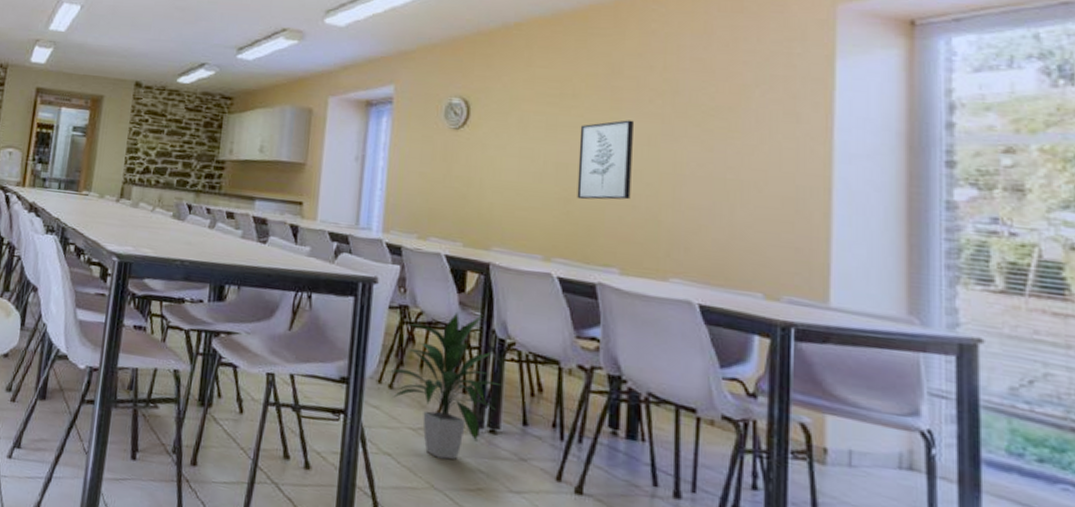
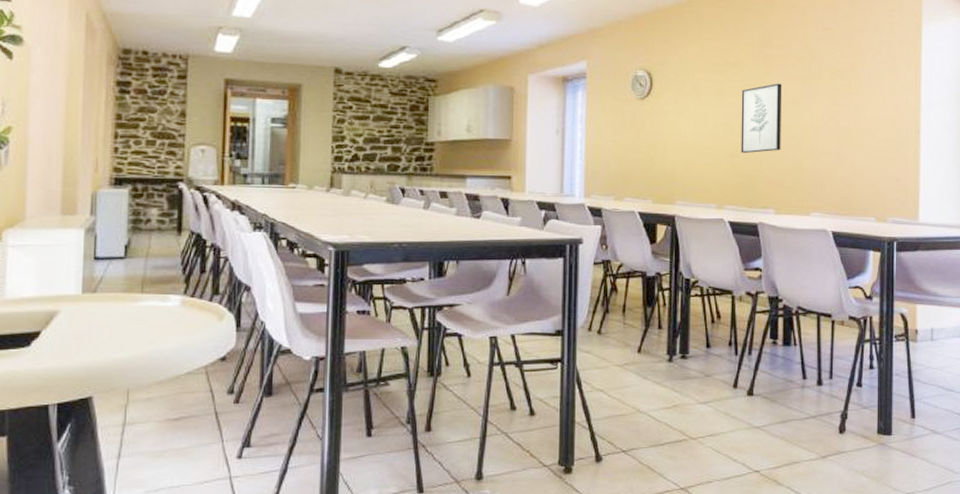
indoor plant: present [387,312,502,460] -> none [595,260,689,386]

